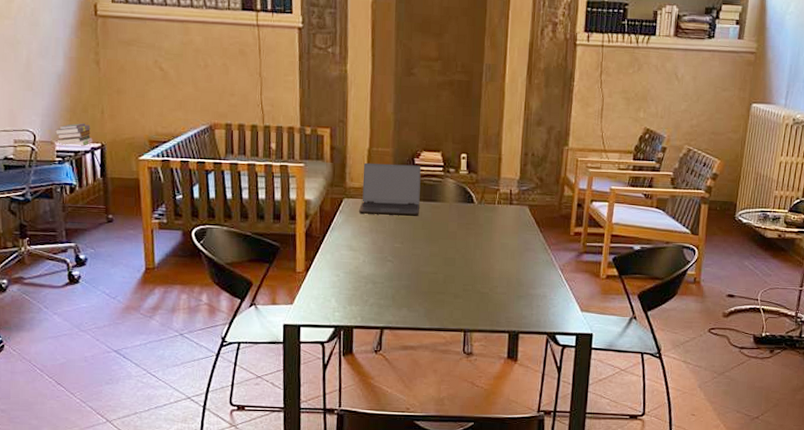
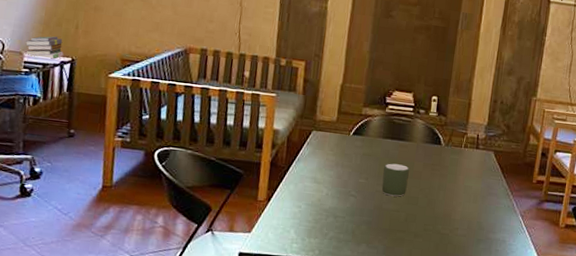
laptop: present [359,162,421,216] -> none [326,97,392,154]
mug: none [417,225,445,259] -> present [381,163,410,197]

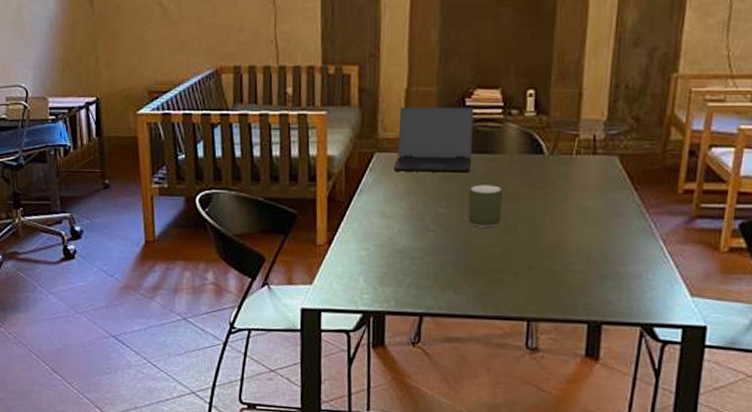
books: present [26,36,64,60] -> none [48,74,87,104]
laptop: none [326,97,392,154] -> present [394,106,474,173]

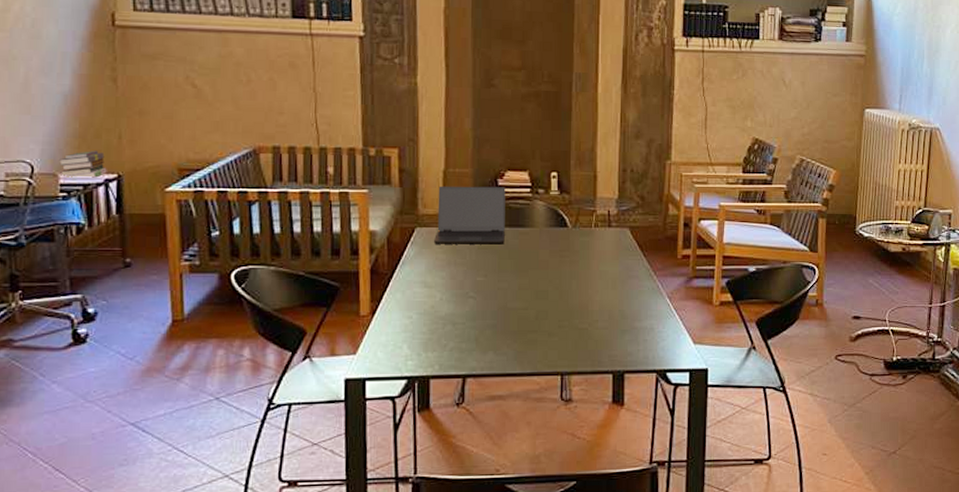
books: none [48,74,87,104] -> present [59,151,107,180]
mug: present [468,185,504,227] -> none [504,255,535,293]

